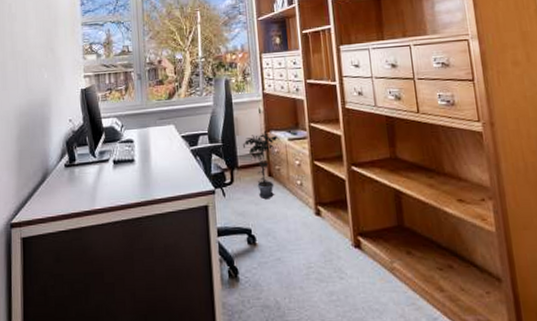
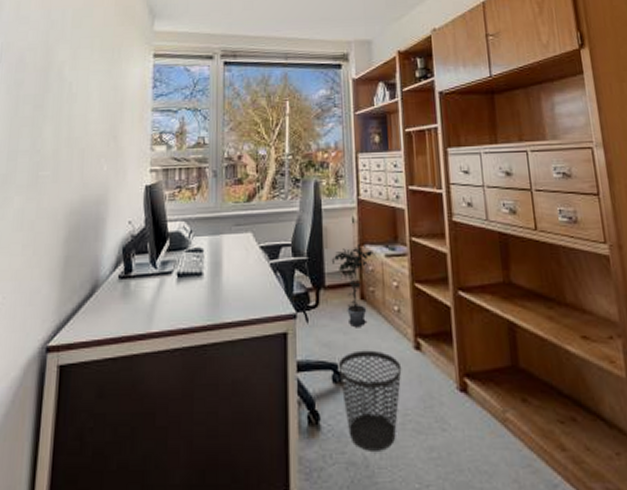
wastebasket: none [251,217,306,297] -> present [338,350,402,451]

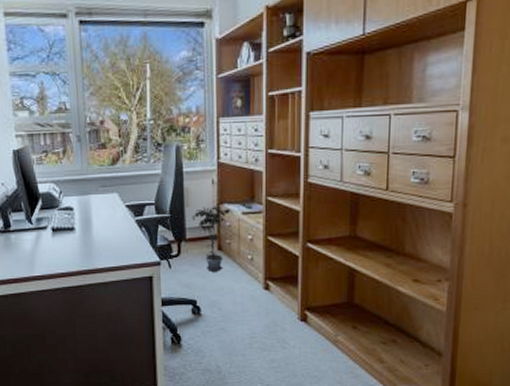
wastebasket: present [338,350,402,451] -> none [197,290,252,362]

